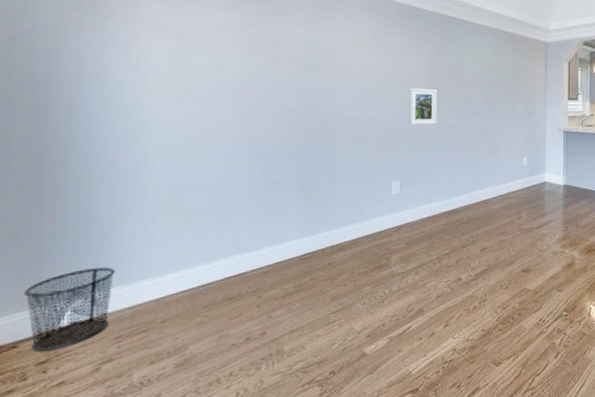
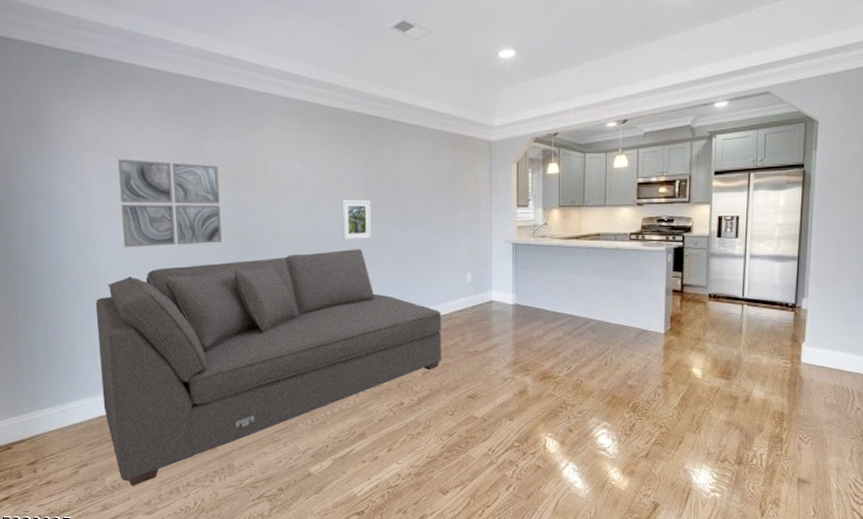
waste bin: present [24,267,115,351] -> none [12,380,82,453]
sofa: none [138,134,500,381] -> present [95,249,442,486]
wall art: none [179,40,288,128] -> present [117,159,222,248]

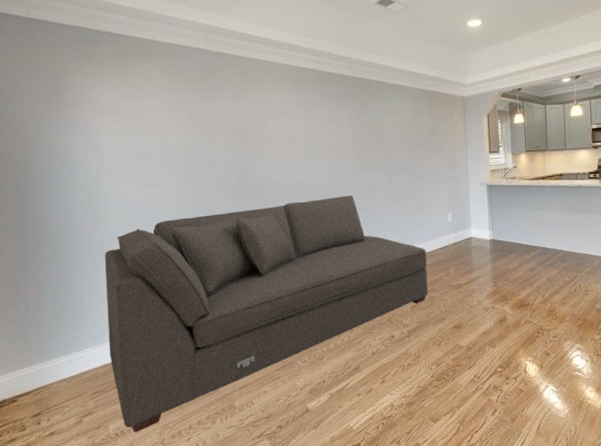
wall art: present [117,159,222,248] -> none [129,122,225,202]
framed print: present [341,199,372,241] -> none [334,151,362,188]

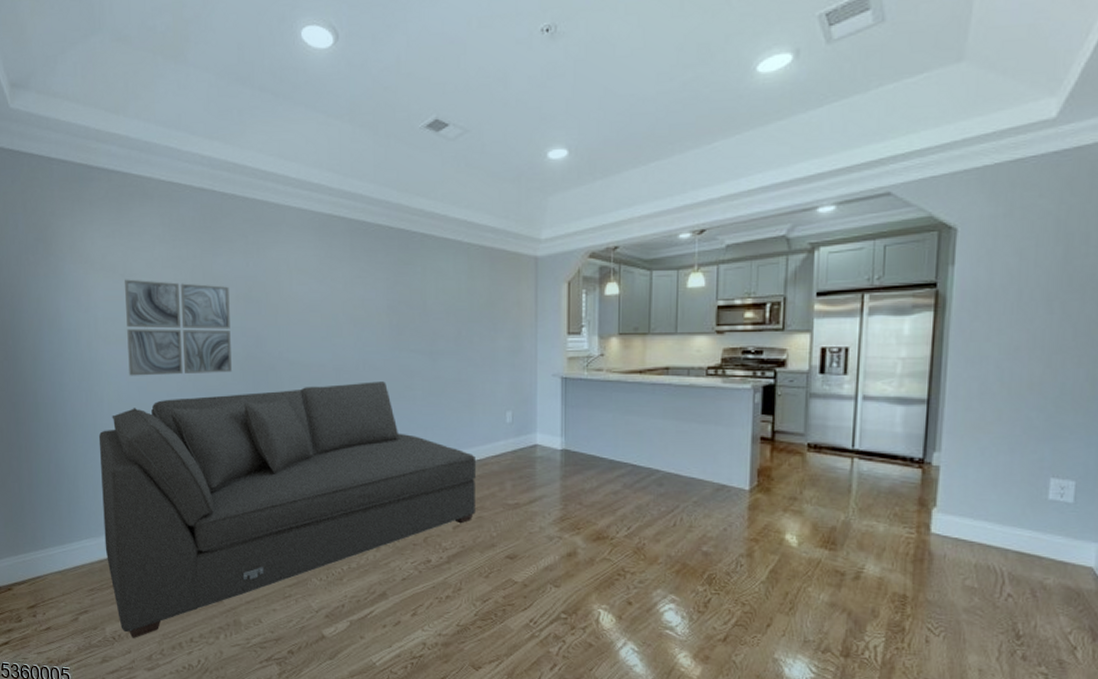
wall art: none [129,122,225,202] -> present [124,279,232,376]

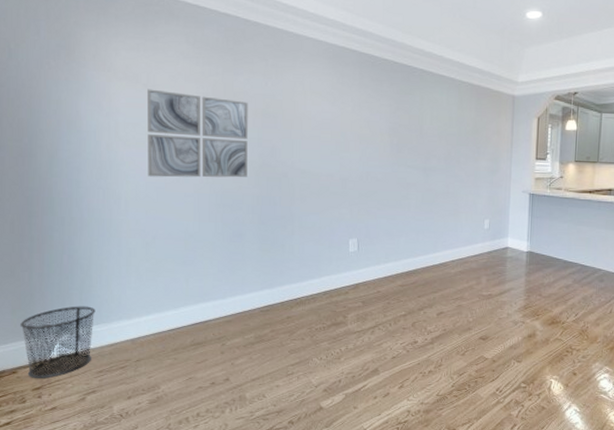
waste bin: none [13,518,84,596] -> present [20,306,96,379]
sofa: present [98,382,477,638] -> none [114,191,459,415]

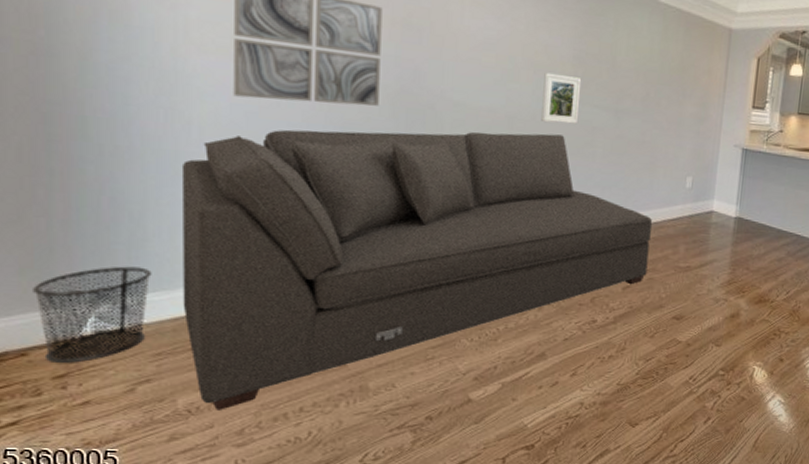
sofa: none [114,191,459,415] -> present [181,129,653,410]
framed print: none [367,142,397,182] -> present [541,72,582,125]

